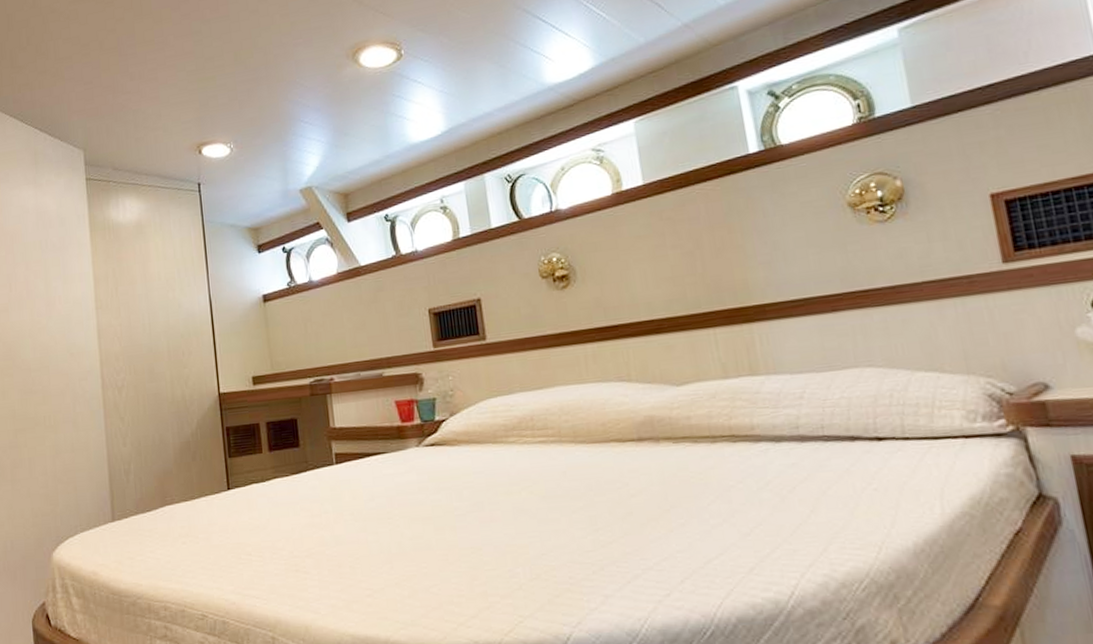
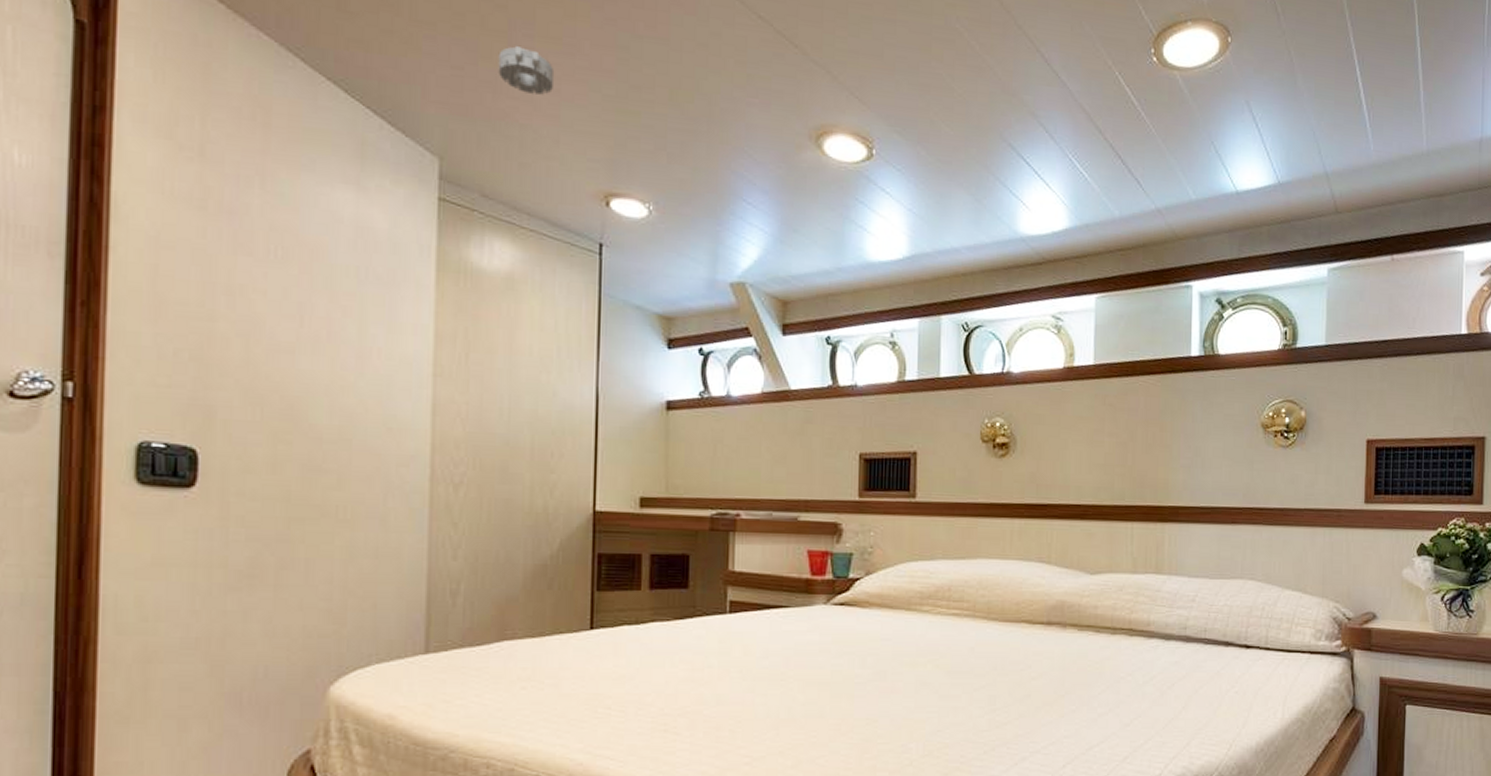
smoke detector: none [113,54,153,87] -> present [498,46,555,95]

